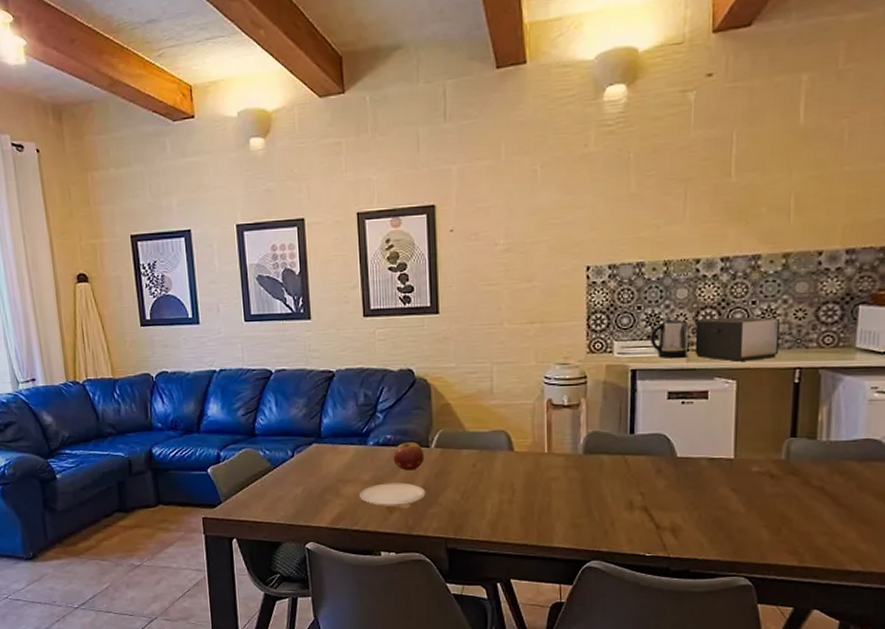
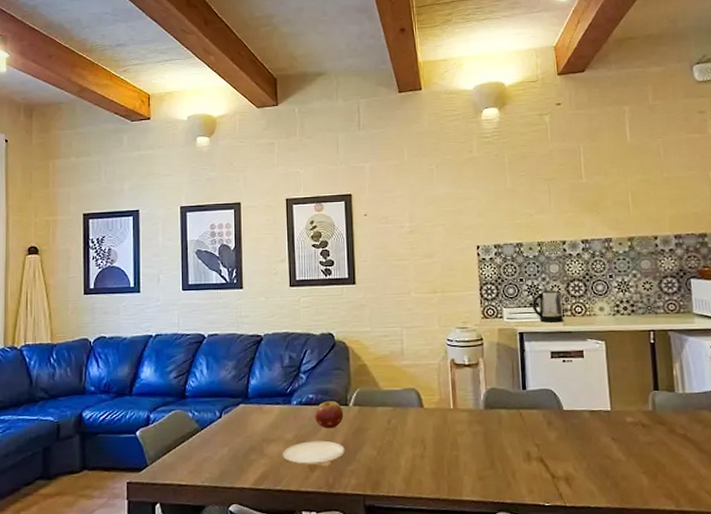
toaster: present [695,316,779,361] -> none [567,287,635,325]

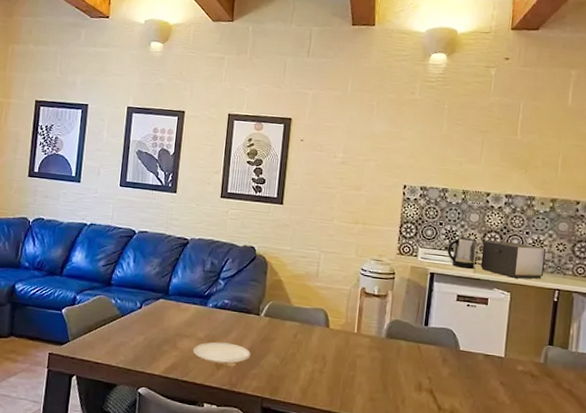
fruit: present [315,400,344,429] -> none [227,308,255,334]
toaster: none [567,287,635,325] -> present [480,240,546,279]

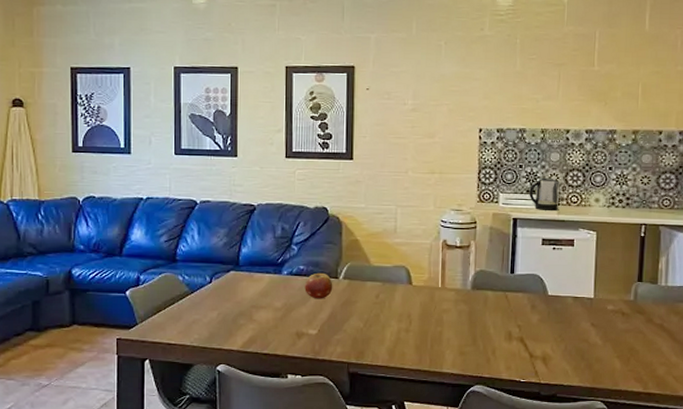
plate: present [193,341,251,364] -> none [271,310,332,332]
fruit: none [227,308,255,334] -> present [304,272,333,299]
toaster: present [480,240,546,279] -> none [564,179,630,216]

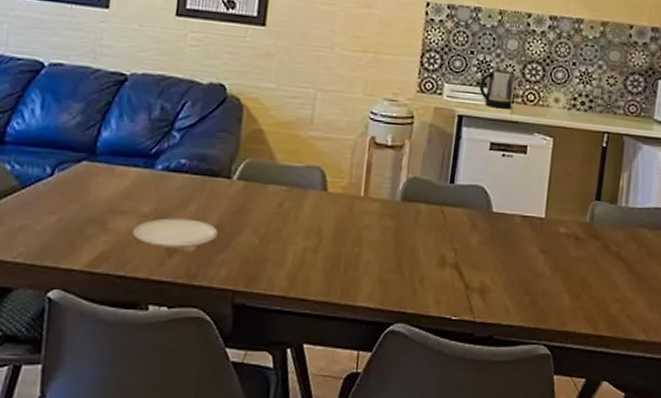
plate: none [271,310,332,332] -> present [133,218,218,248]
fruit: present [304,272,333,299] -> none [184,169,224,205]

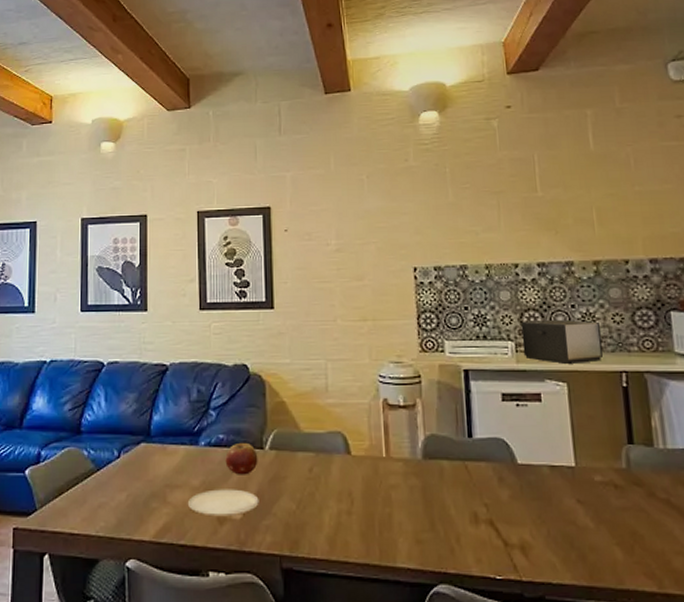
fruit: none [184,169,224,205] -> present [225,442,258,475]
kettle: present [479,68,515,111] -> none [479,320,517,360]
toaster: none [519,72,594,120] -> present [521,319,603,364]

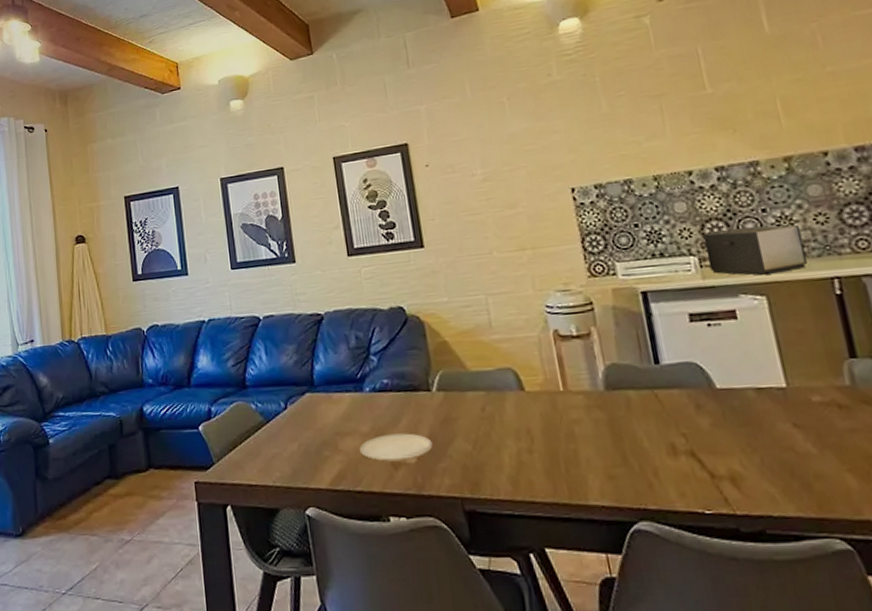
fruit: present [225,442,258,475] -> none [392,385,427,419]

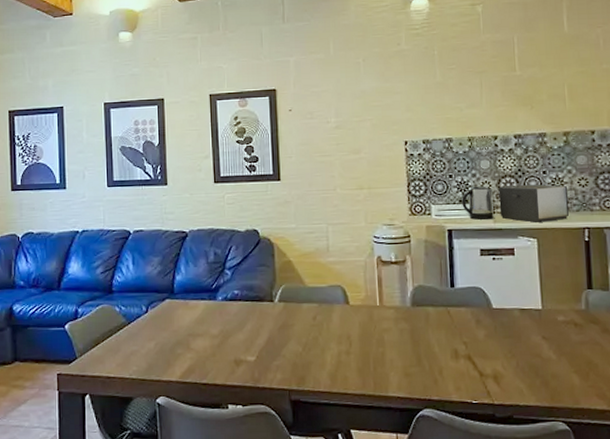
plate: present [360,433,433,462] -> none [209,336,270,360]
kettle: none [654,234,702,278] -> present [462,186,494,221]

